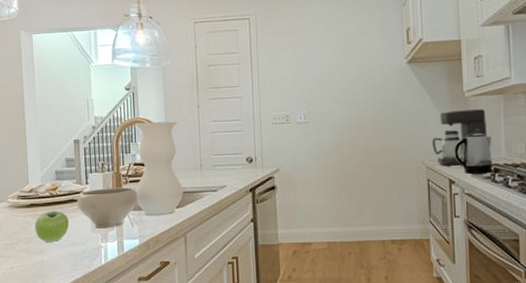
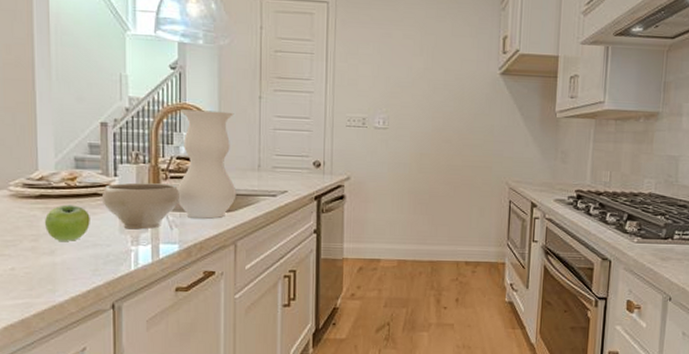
coffee maker: present [432,109,487,166] -> none [518,131,576,189]
kettle: present [454,133,494,175] -> none [539,156,579,200]

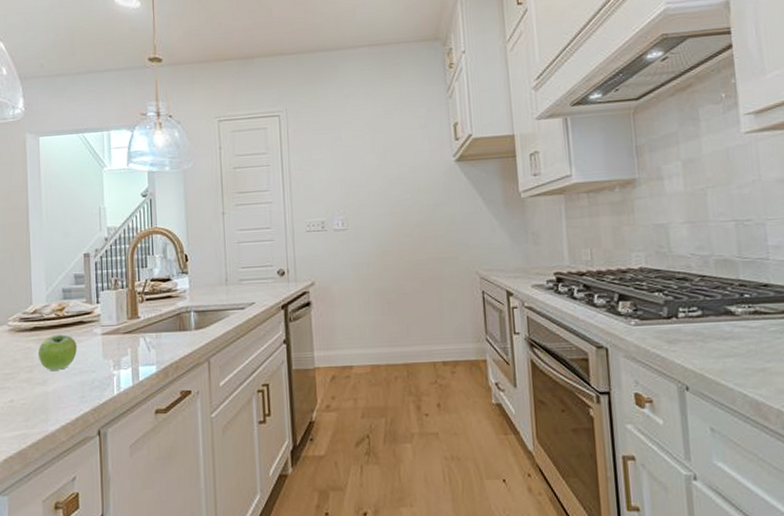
bowl: present [101,182,179,230] -> none [86,306,155,354]
vase: present [177,109,237,220] -> none [152,231,207,339]

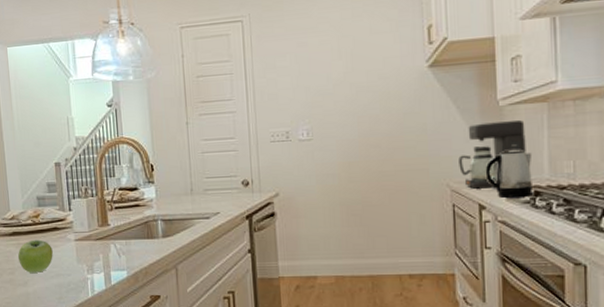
coffee maker: none [486,211,547,276] -> present [458,120,526,189]
kettle: none [511,238,557,285] -> present [485,149,534,199]

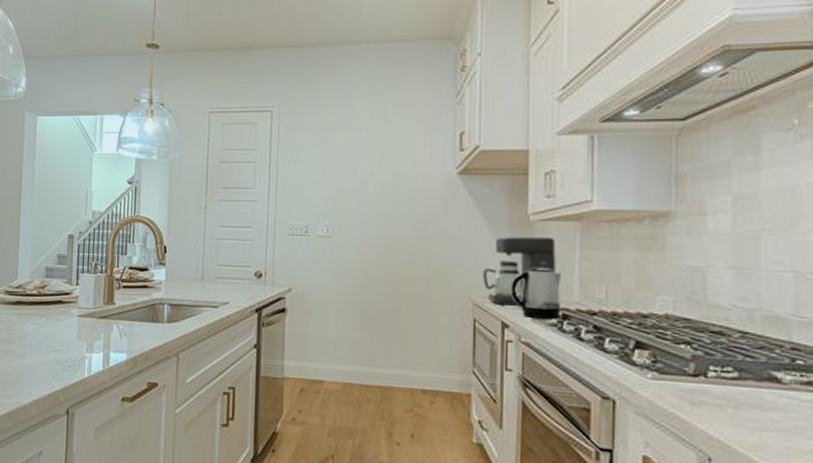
fruit: present [18,239,53,273] -> none [19,311,54,346]

